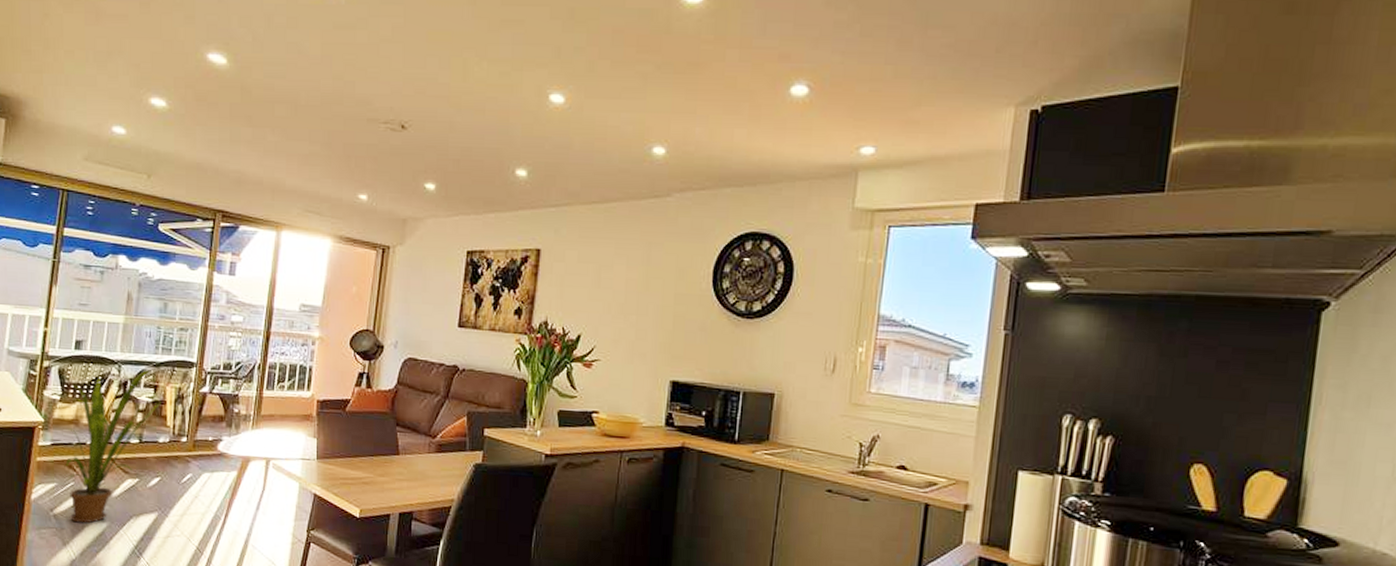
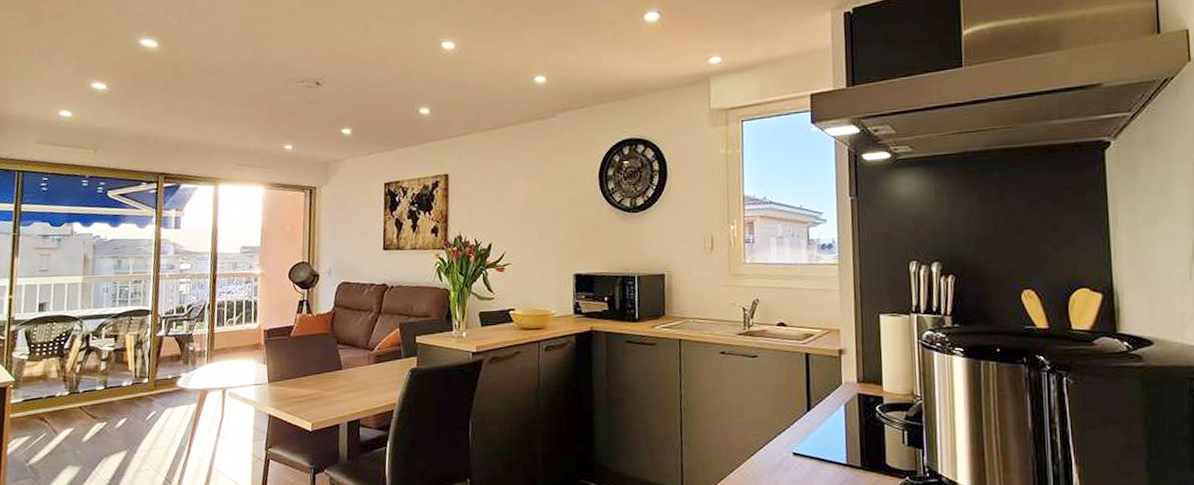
house plant: present [64,370,161,523] -> none [36,322,122,470]

